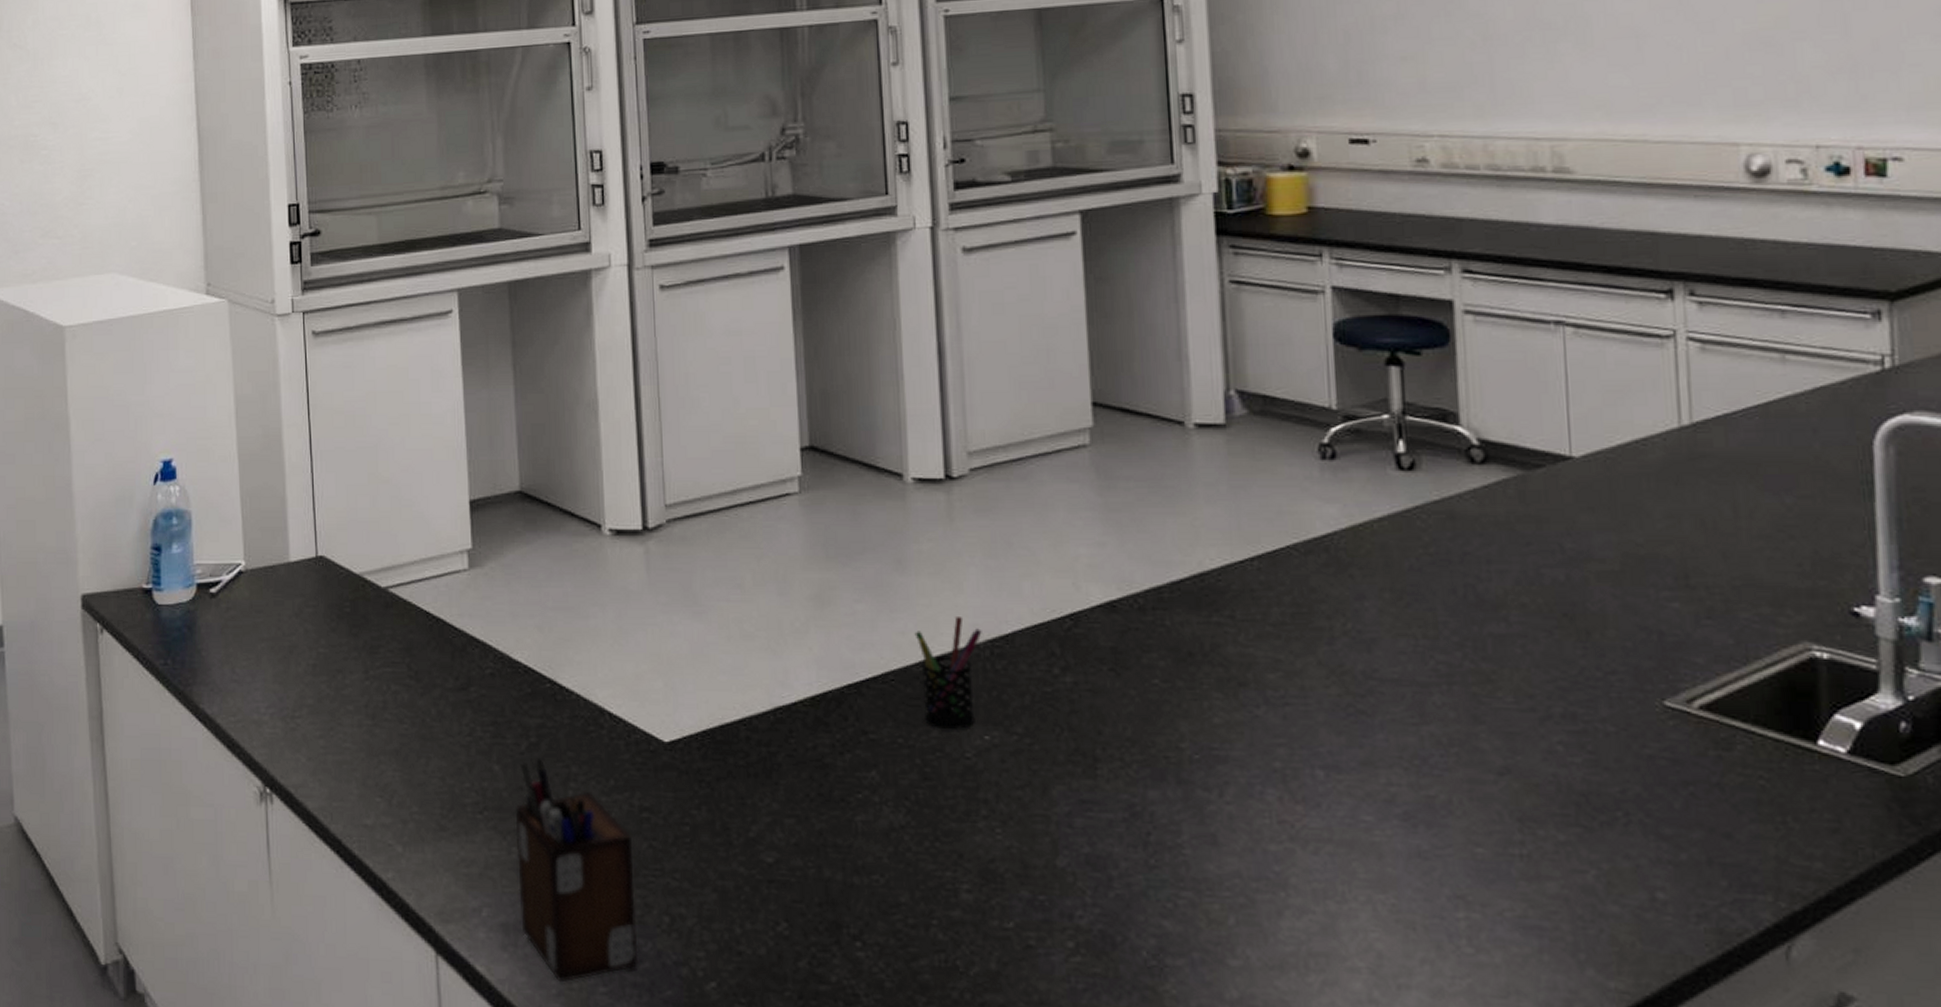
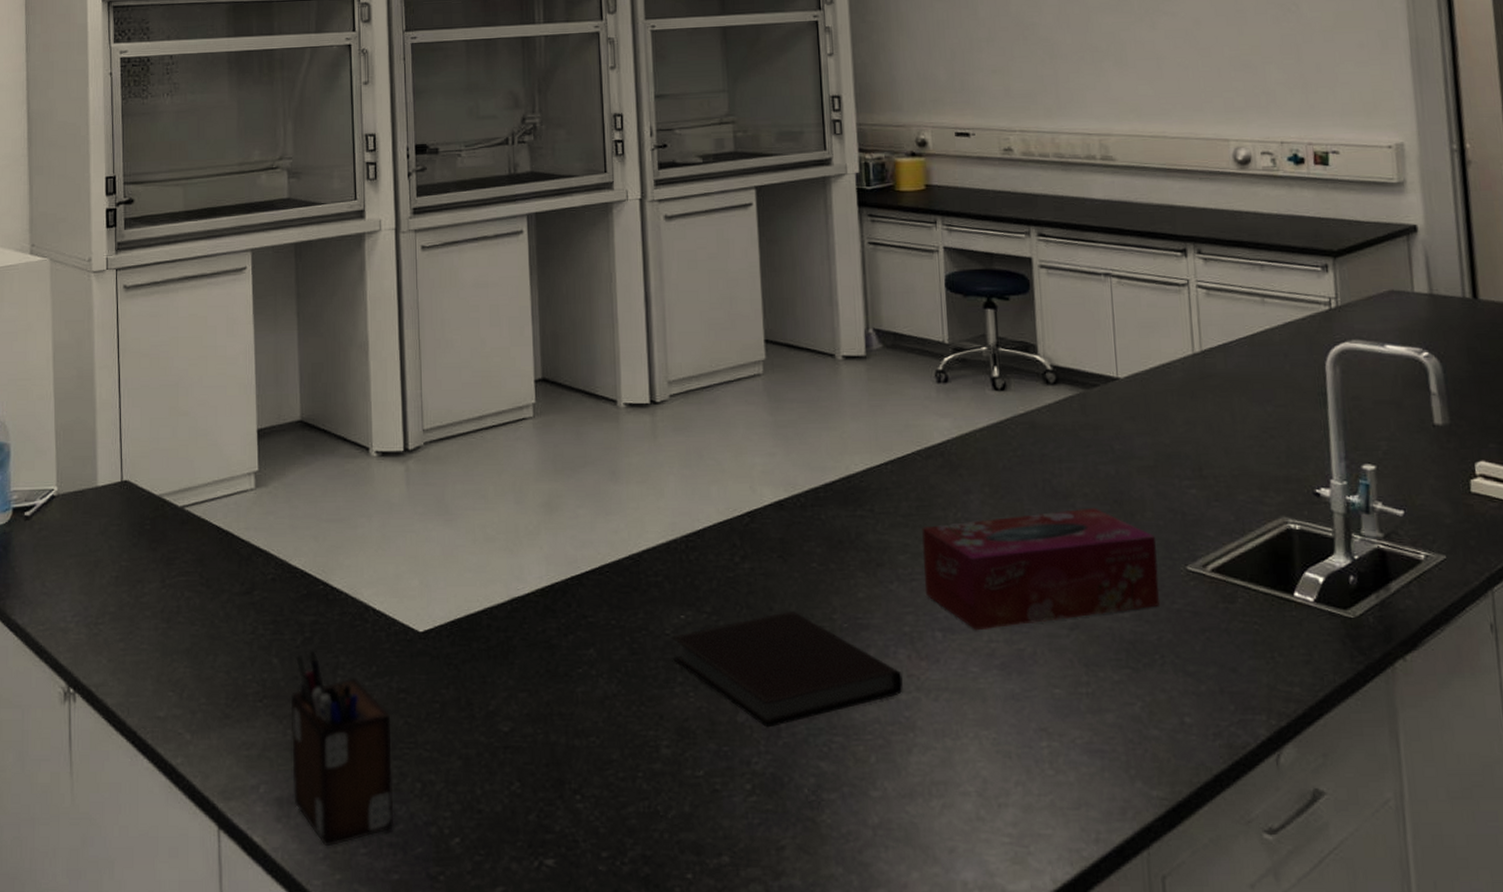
pen holder: present [914,615,982,729] -> none [625,516,679,611]
notebook: none [972,737,1272,876] -> present [671,611,903,728]
tissue box: none [1298,622,1624,771] -> present [922,507,1159,631]

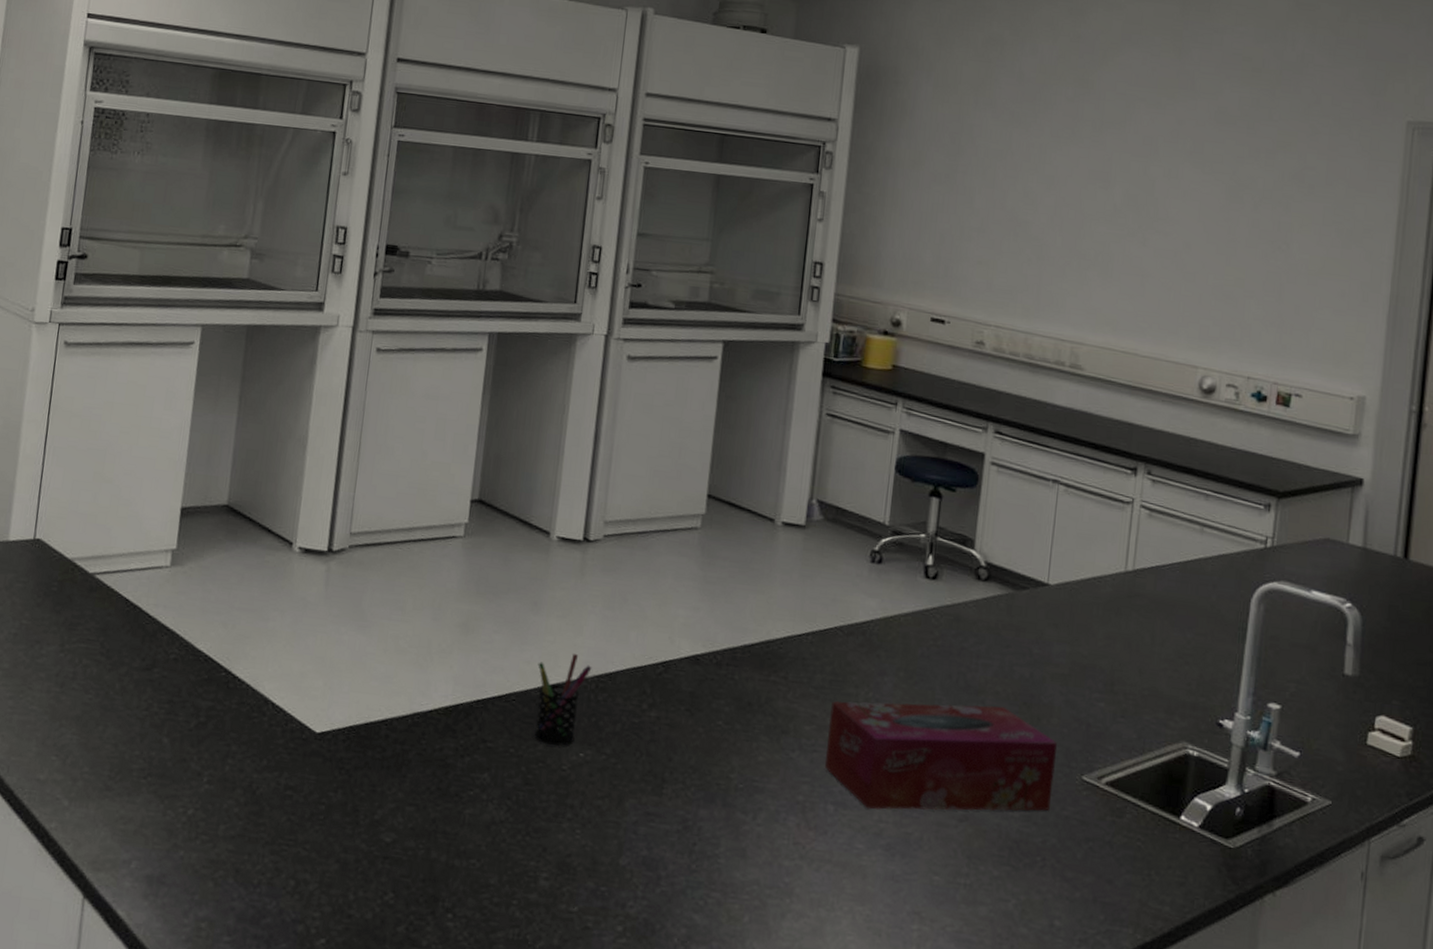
desk organizer: present [290,650,394,847] -> none [164,735,275,931]
pen holder: none [625,516,679,611] -> present [534,653,592,746]
notebook: present [671,611,903,728] -> none [564,764,789,875]

